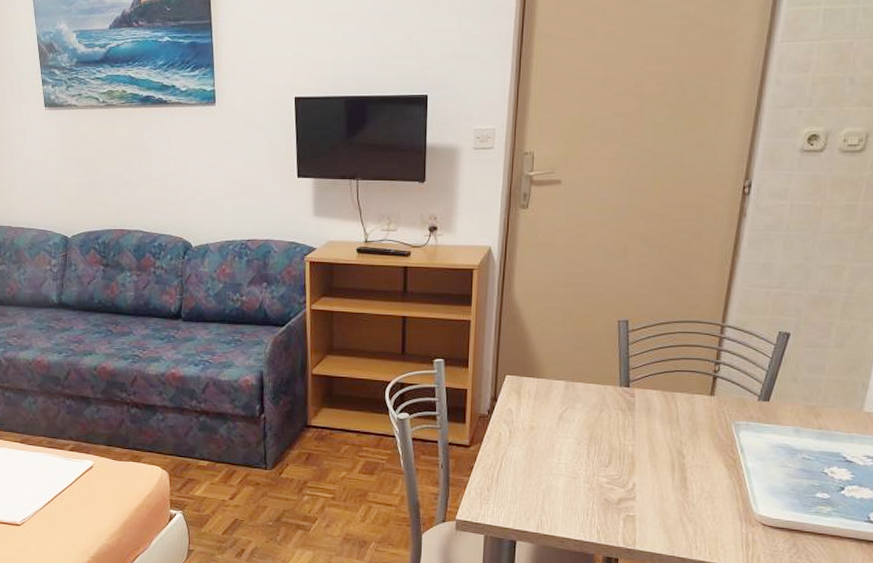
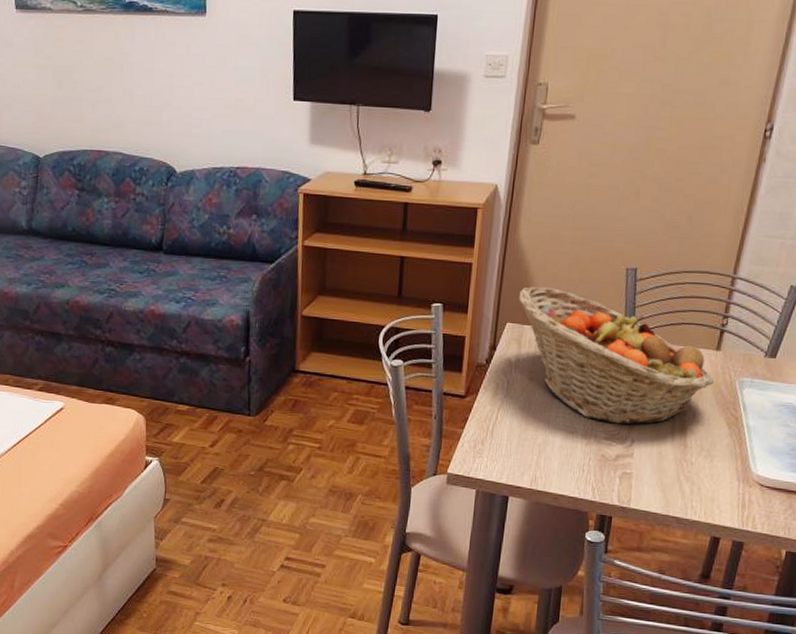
fruit basket: none [517,340,710,469] -> present [519,286,714,425]

